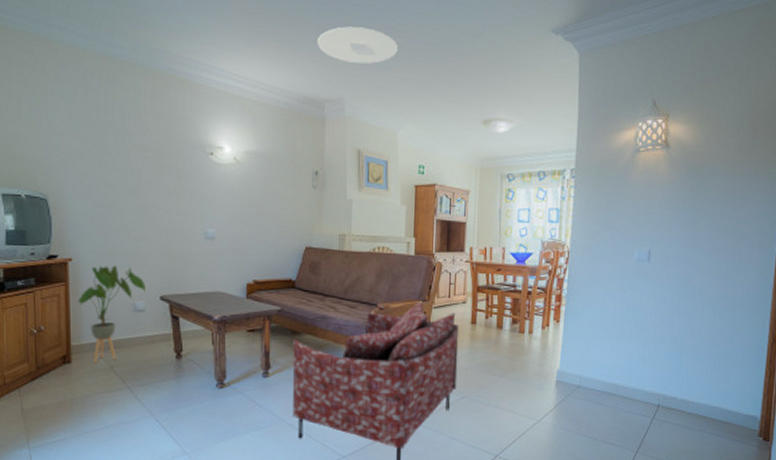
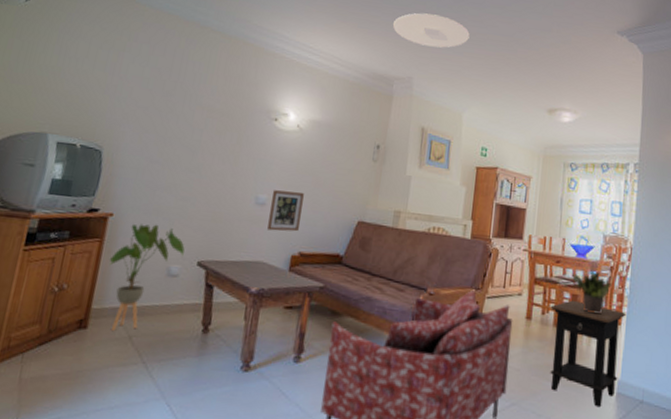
picture frame: none [220,224,250,263] -> present [267,190,304,232]
side table: none [493,303,564,394] -> present [550,300,626,408]
potted plant: none [513,274,551,315] -> present [572,268,612,315]

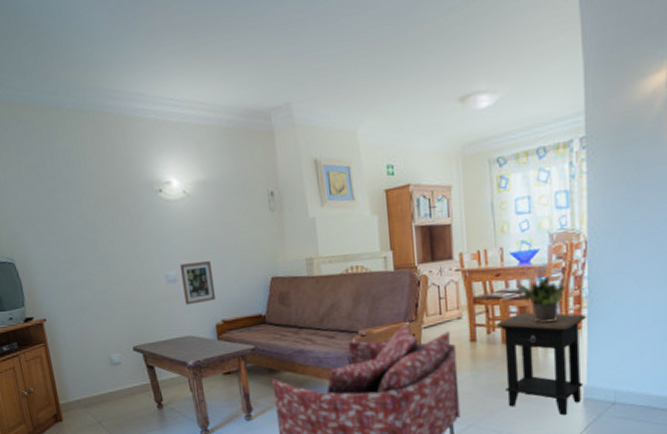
house plant: present [109,224,185,331] -> none [58,320,119,419]
ceiling light: present [393,13,470,48] -> none [253,13,346,60]

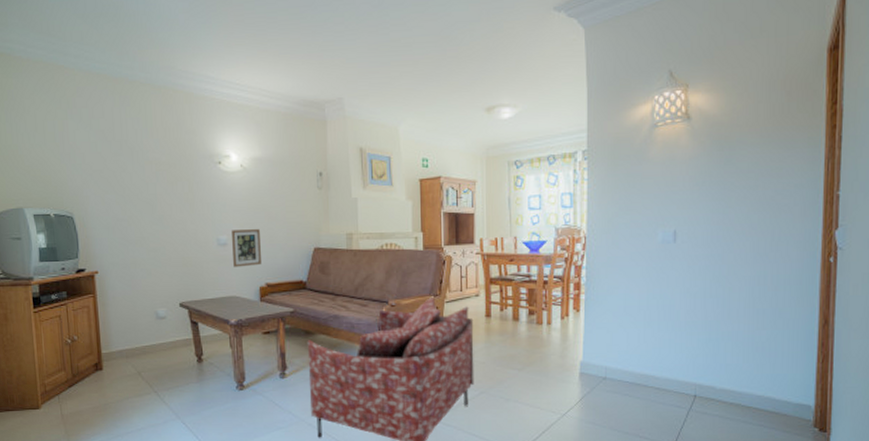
side table: present [495,312,587,416] -> none [508,294,584,387]
potted plant: present [517,274,566,323] -> none [527,262,568,304]

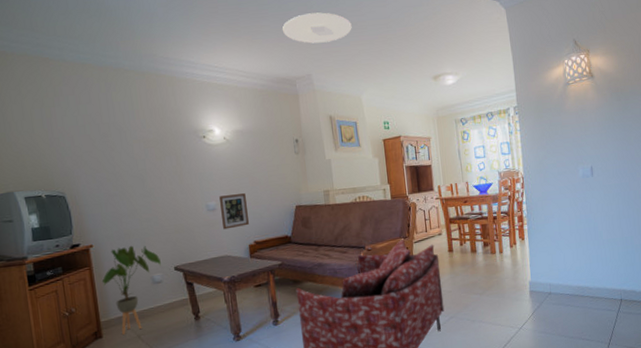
house plant: none [105,275,166,369] -> present [101,245,161,334]
ceiling light: none [314,25,394,62] -> present [283,12,352,44]

